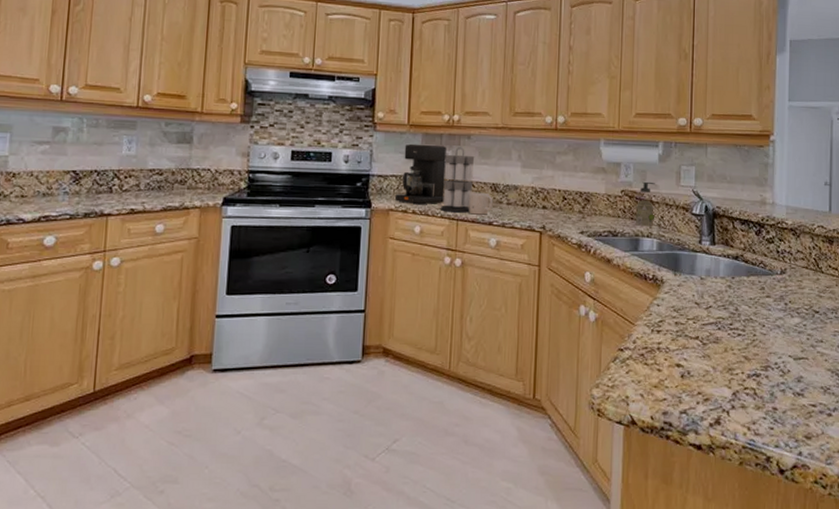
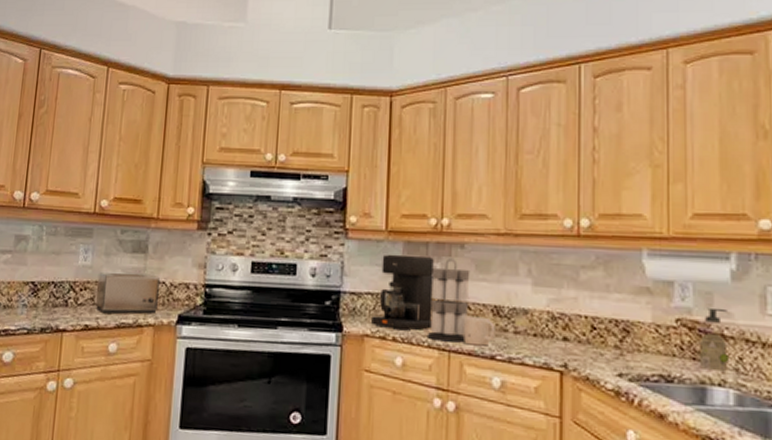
toaster: none [140,161,205,199] -> present [95,272,160,315]

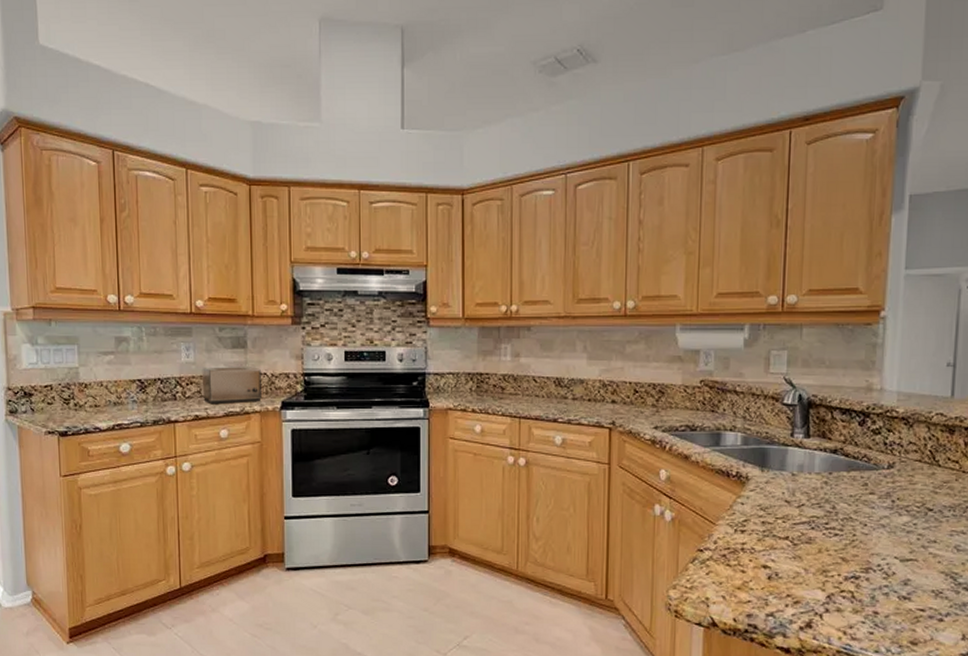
coffee maker: present [371,254,434,331] -> none [454,338,505,403]
spice rack: present [426,258,470,343] -> none [500,340,536,410]
mug: present [463,315,495,346] -> none [530,387,557,412]
soap dispenser: present [696,307,730,372] -> none [715,369,740,420]

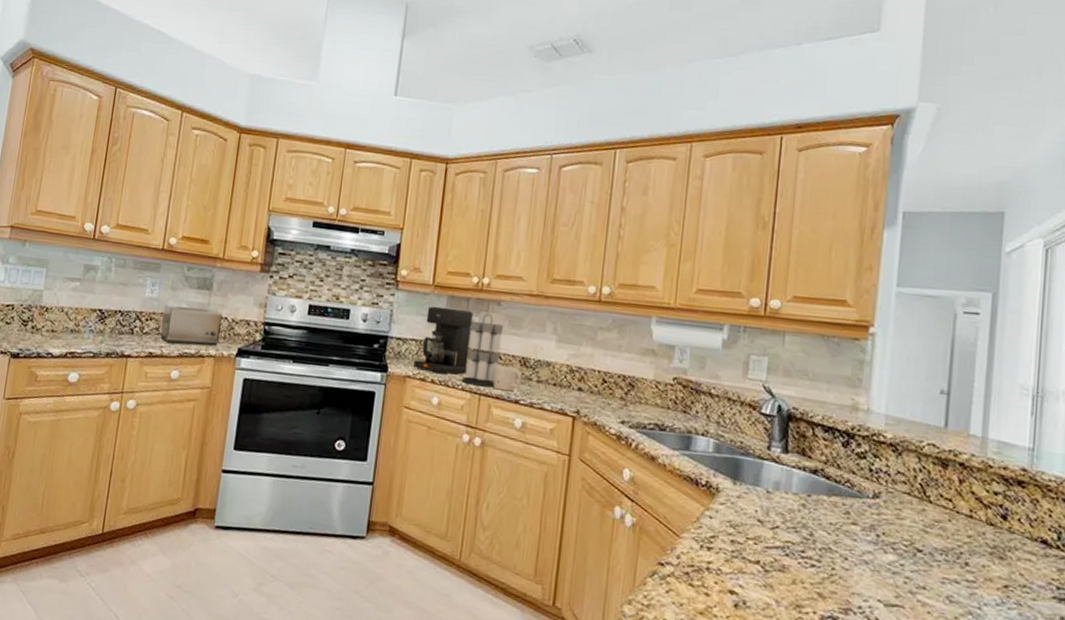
coffee maker: none [454,338,505,403] -> present [413,306,473,374]
spice rack: none [500,340,536,410] -> present [461,313,504,388]
mug: none [530,387,557,412] -> present [493,364,522,392]

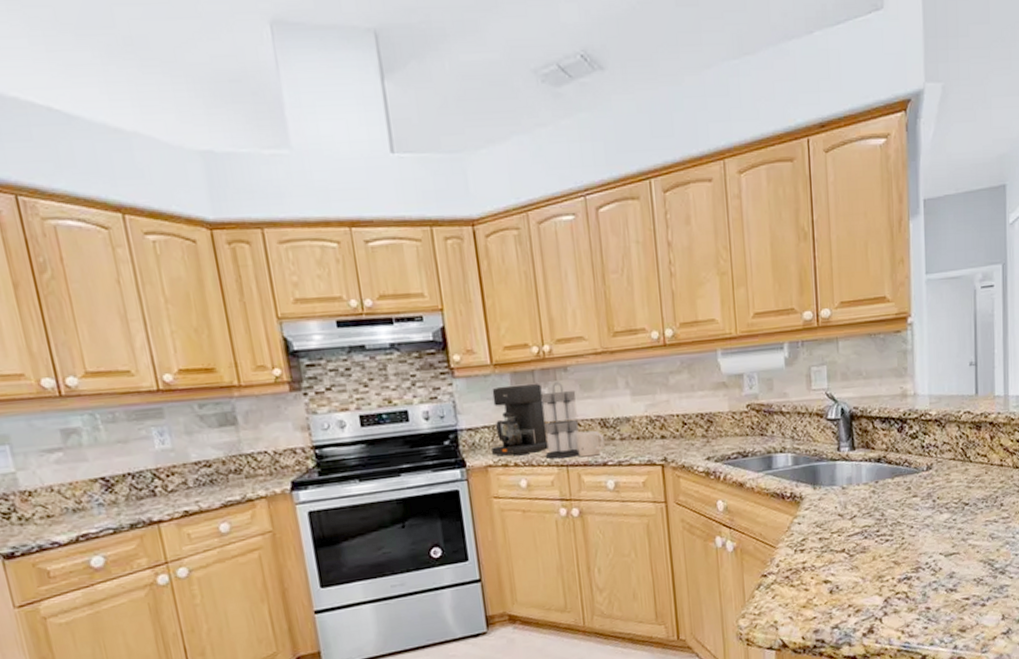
toaster: present [159,305,222,347] -> none [183,446,266,496]

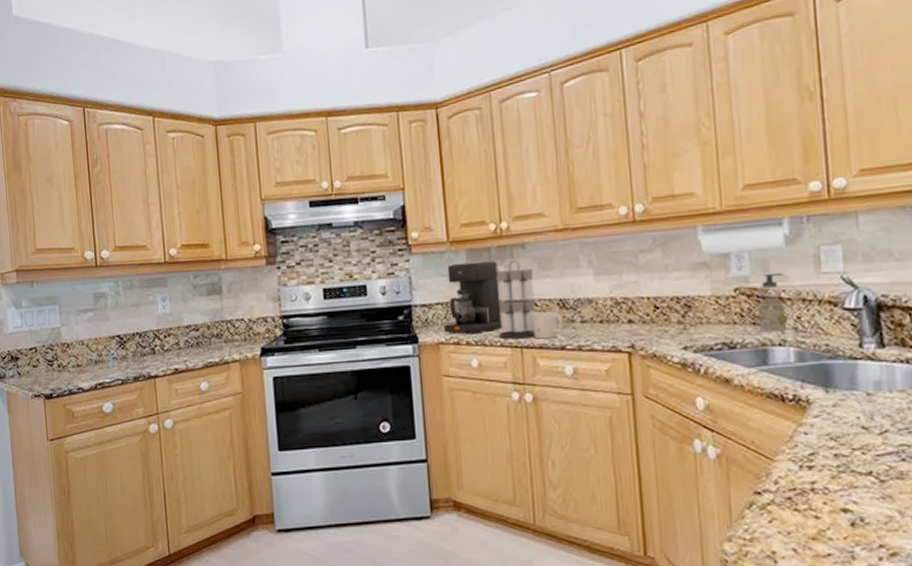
soap dispenser: none [763,390,788,442] -> present [755,272,789,333]

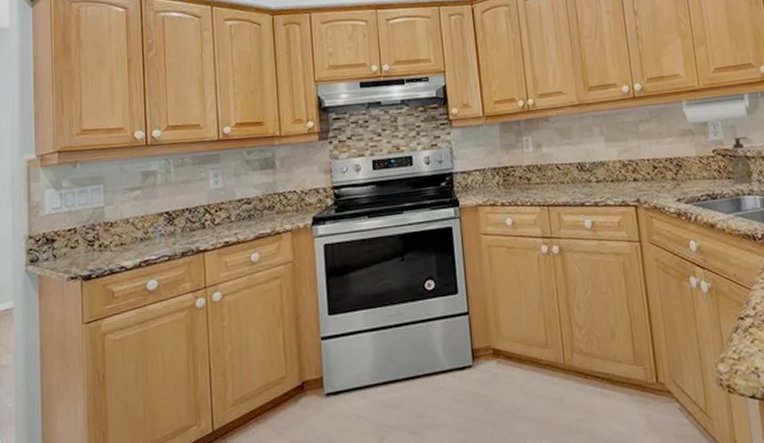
coffee maker: present [444,261,502,334] -> none [482,132,532,196]
spice rack: present [496,260,536,339] -> none [525,131,560,199]
mug: present [531,311,564,339] -> none [555,173,582,198]

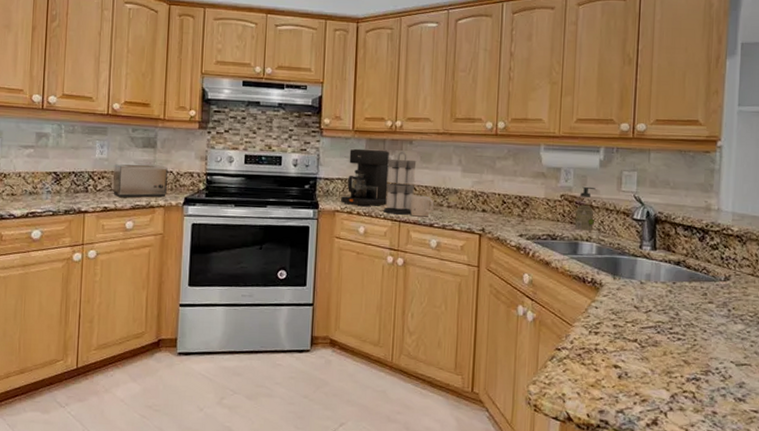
toaster: none [230,186,292,229] -> present [112,164,168,199]
coffee maker: none [482,132,532,196] -> present [341,148,389,207]
spice rack: none [525,131,560,199] -> present [383,152,417,215]
mug: none [555,173,582,198] -> present [410,195,434,217]

